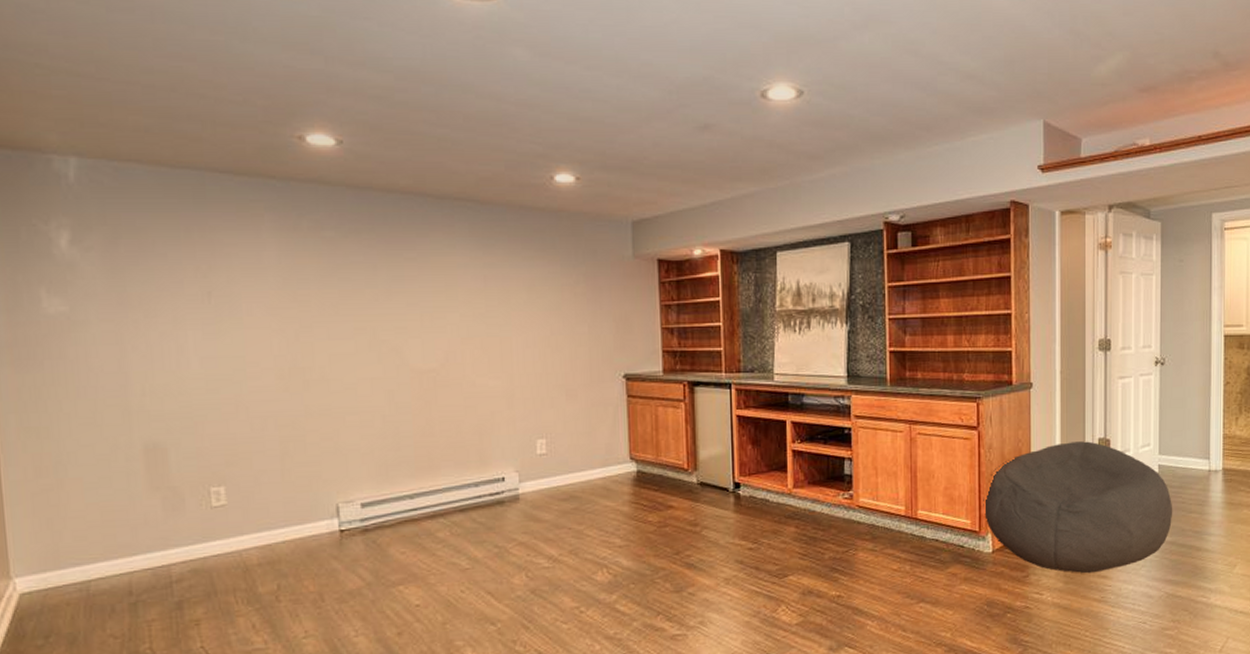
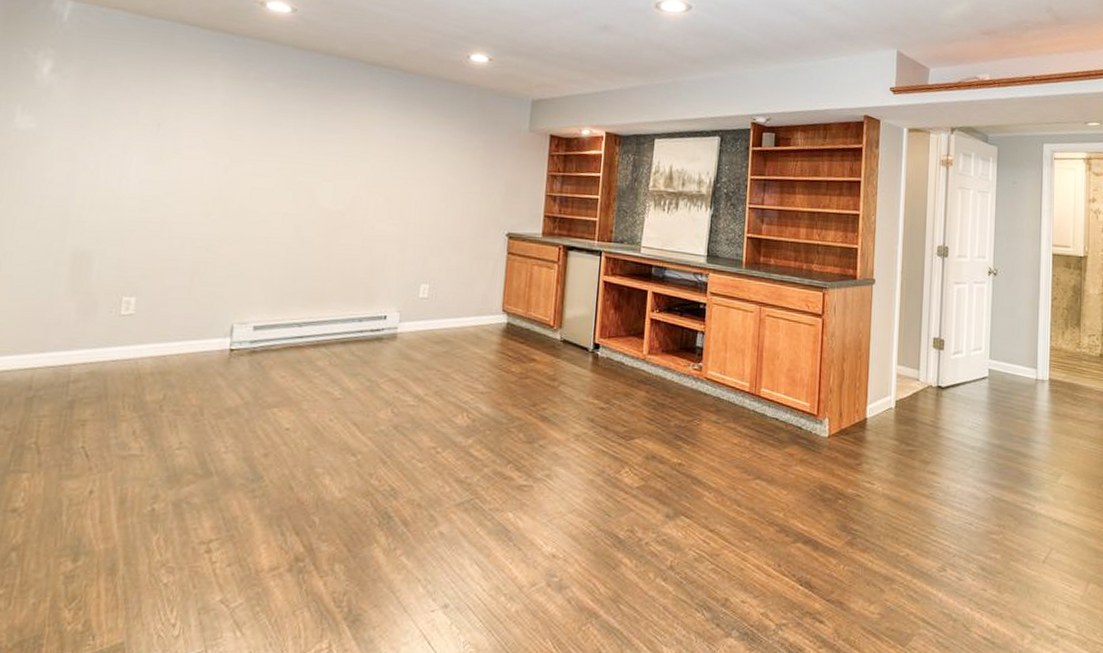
bean bag chair: present [983,441,1173,574] -> none [822,338,1002,468]

